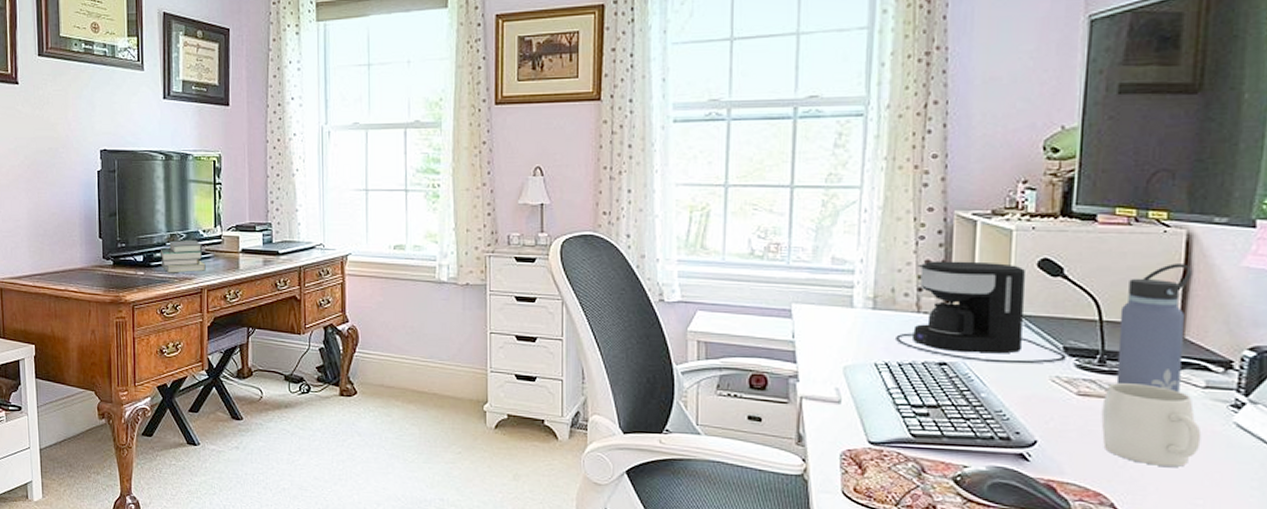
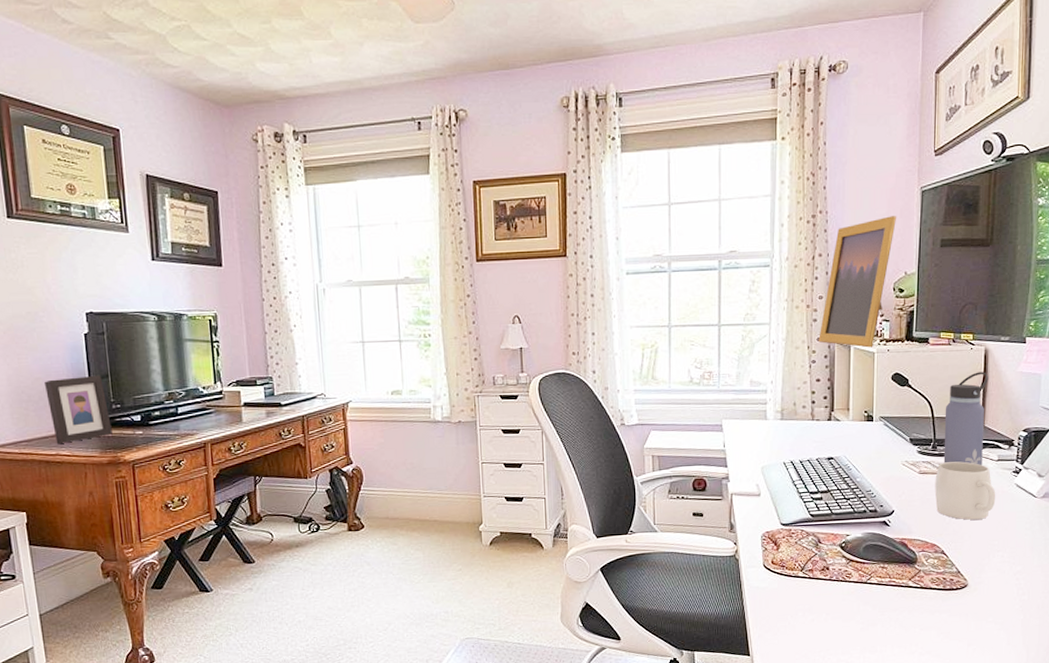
picture frame: none [60,212,116,279] -> present [45,375,113,444]
books: present [161,239,206,273] -> none [159,396,208,431]
coffee maker: present [896,261,1066,364] -> none [798,378,911,455]
picture frame: none [930,53,1052,223] -> present [818,216,897,348]

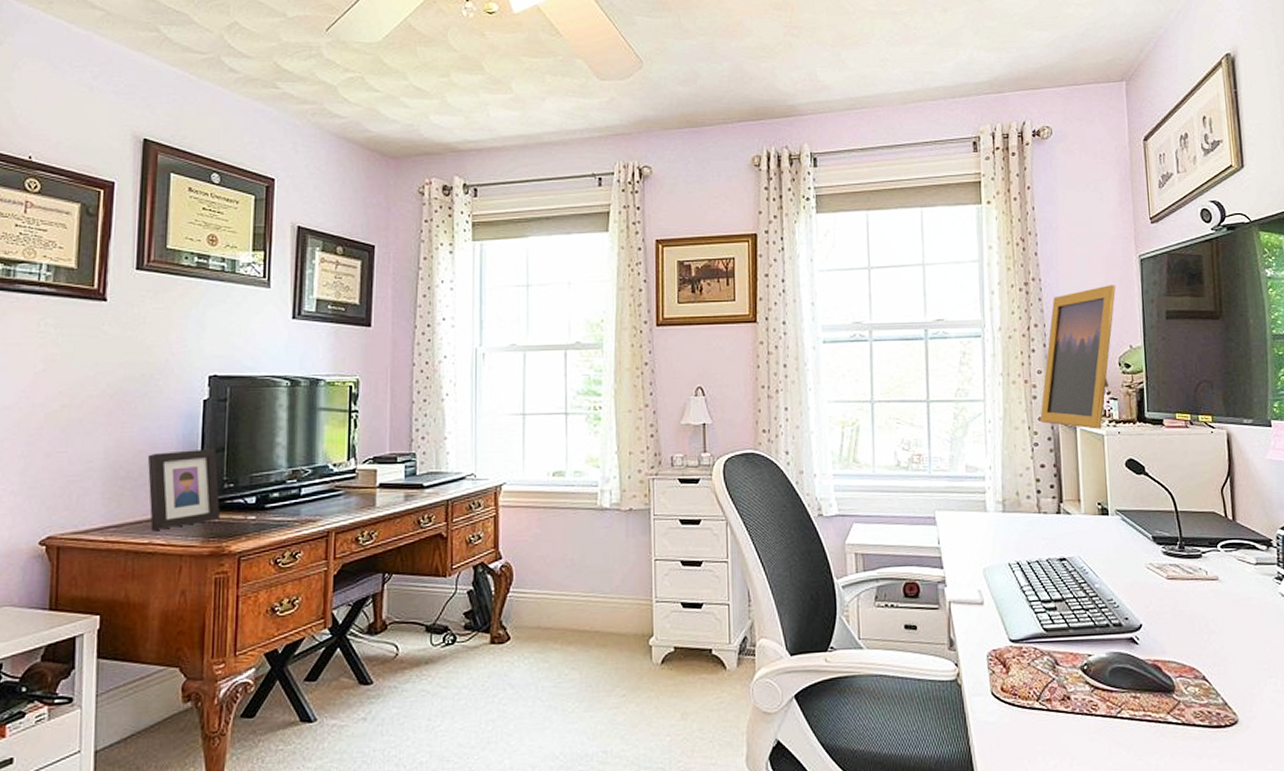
mug: present [934,461,996,520] -> none [1186,565,1260,637]
water bottle: present [943,372,989,466] -> none [1189,459,1239,571]

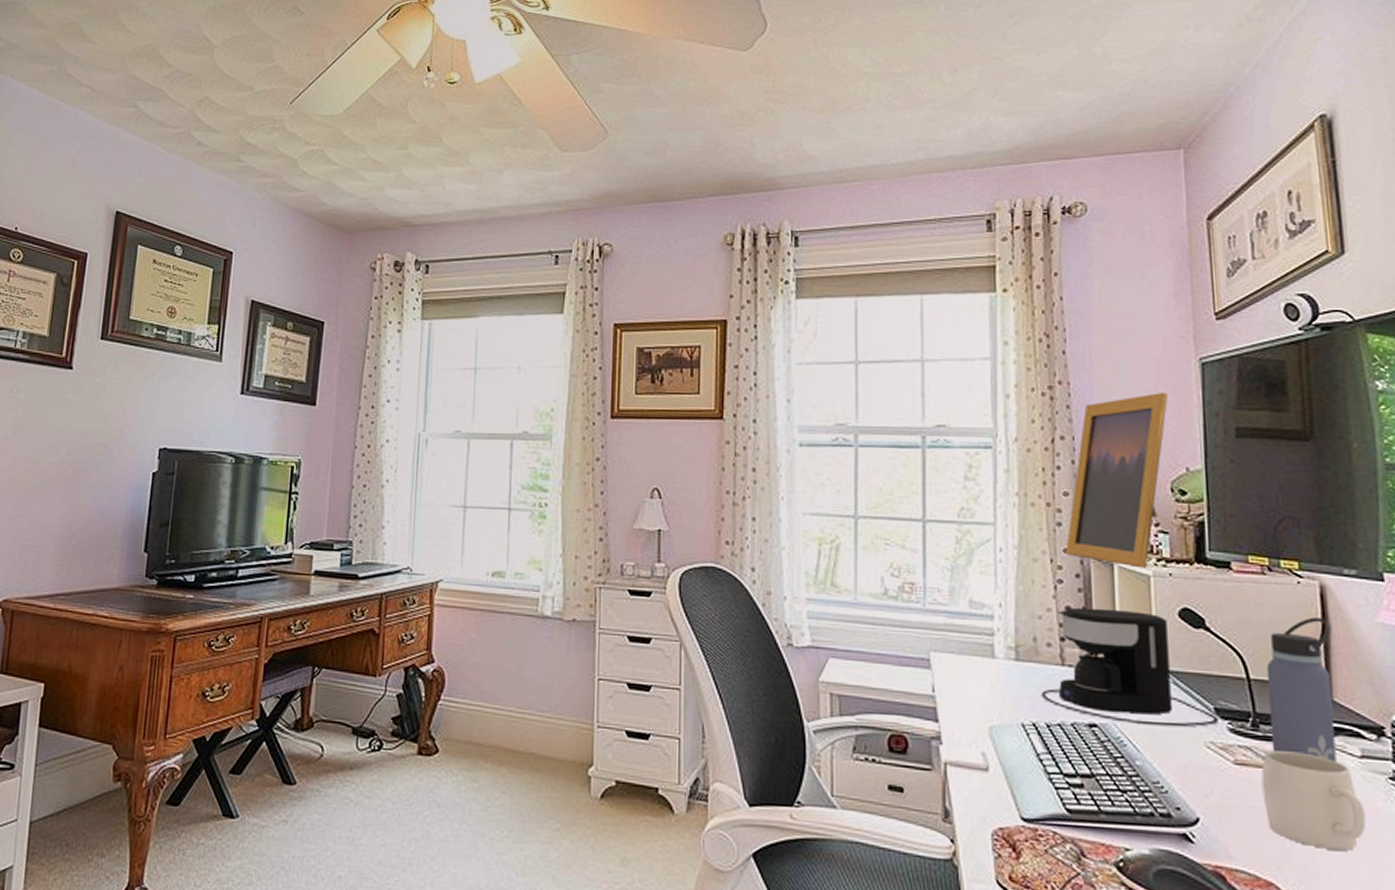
picture frame: present [148,448,220,530] -> none [96,522,162,601]
coffee maker: none [1023,464,1155,555] -> present [1042,607,1218,728]
mug: none [1186,565,1260,637] -> present [1261,750,1367,850]
water bottle: none [1189,459,1239,571] -> present [1266,617,1337,763]

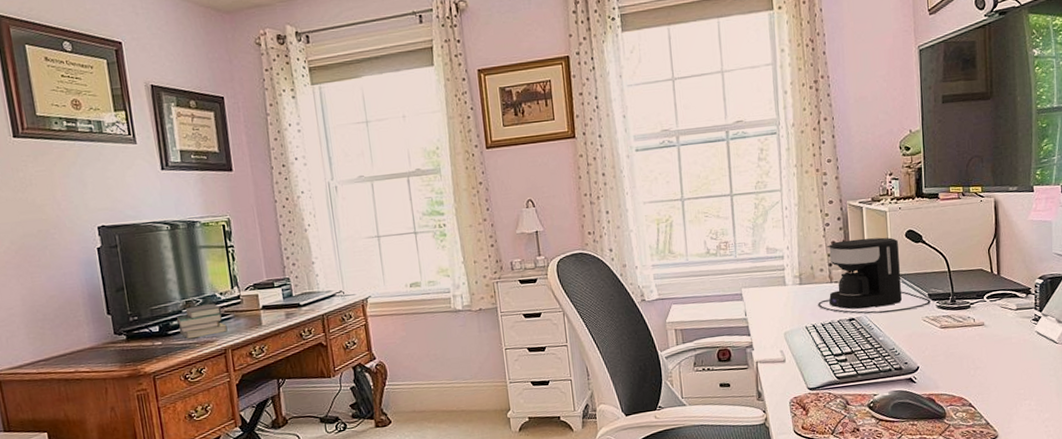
books: none [216,557,270,598] -> present [177,303,228,339]
picture frame: present [1065,393,1169,569] -> none [830,76,898,207]
mug: present [1261,750,1367,850] -> none [956,313,1018,371]
water bottle: present [1266,617,1337,763] -> none [960,223,1002,316]

